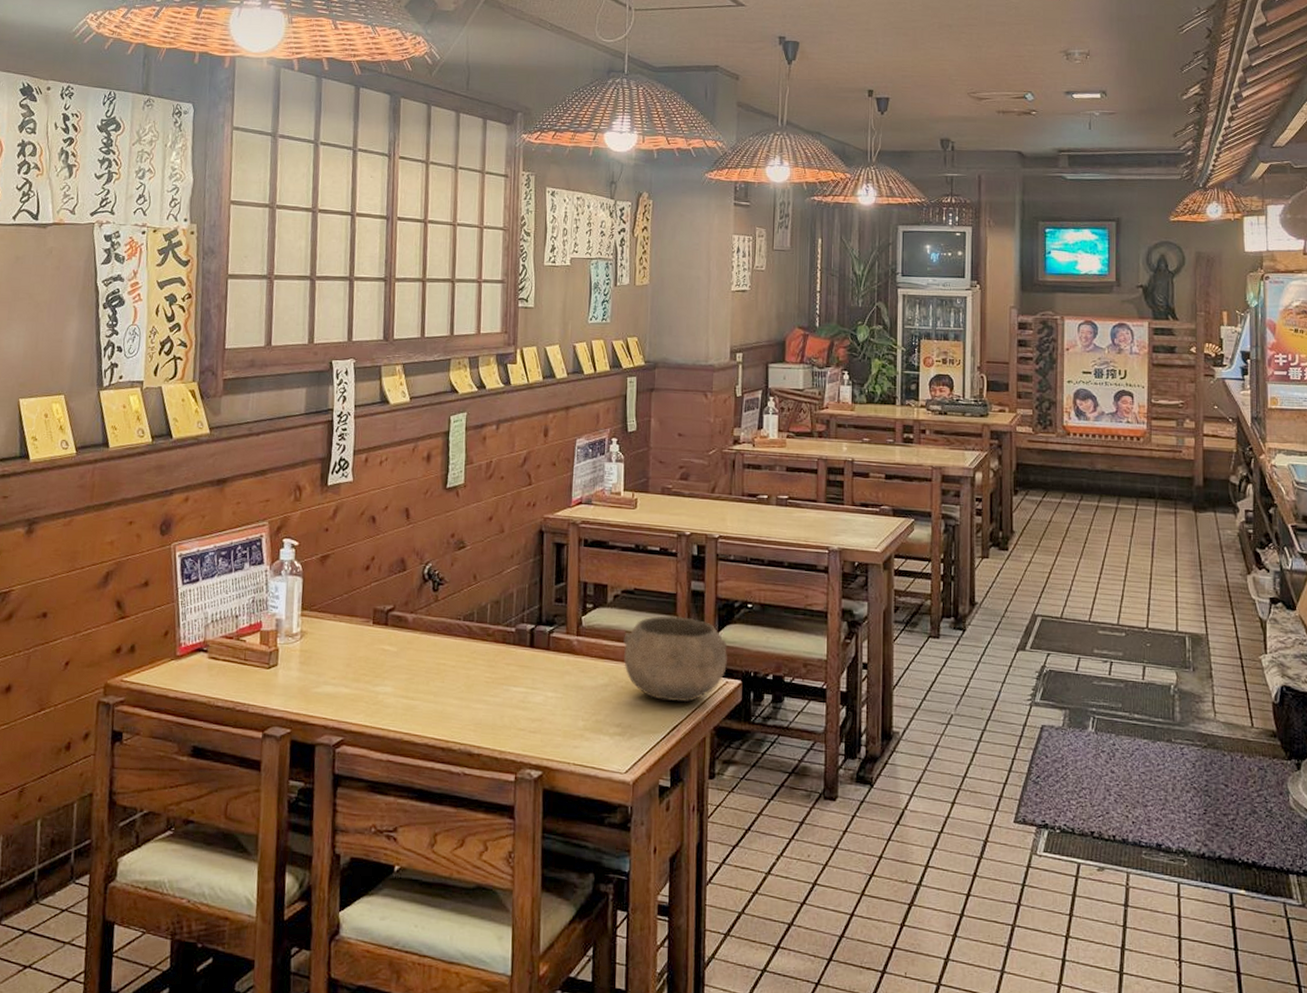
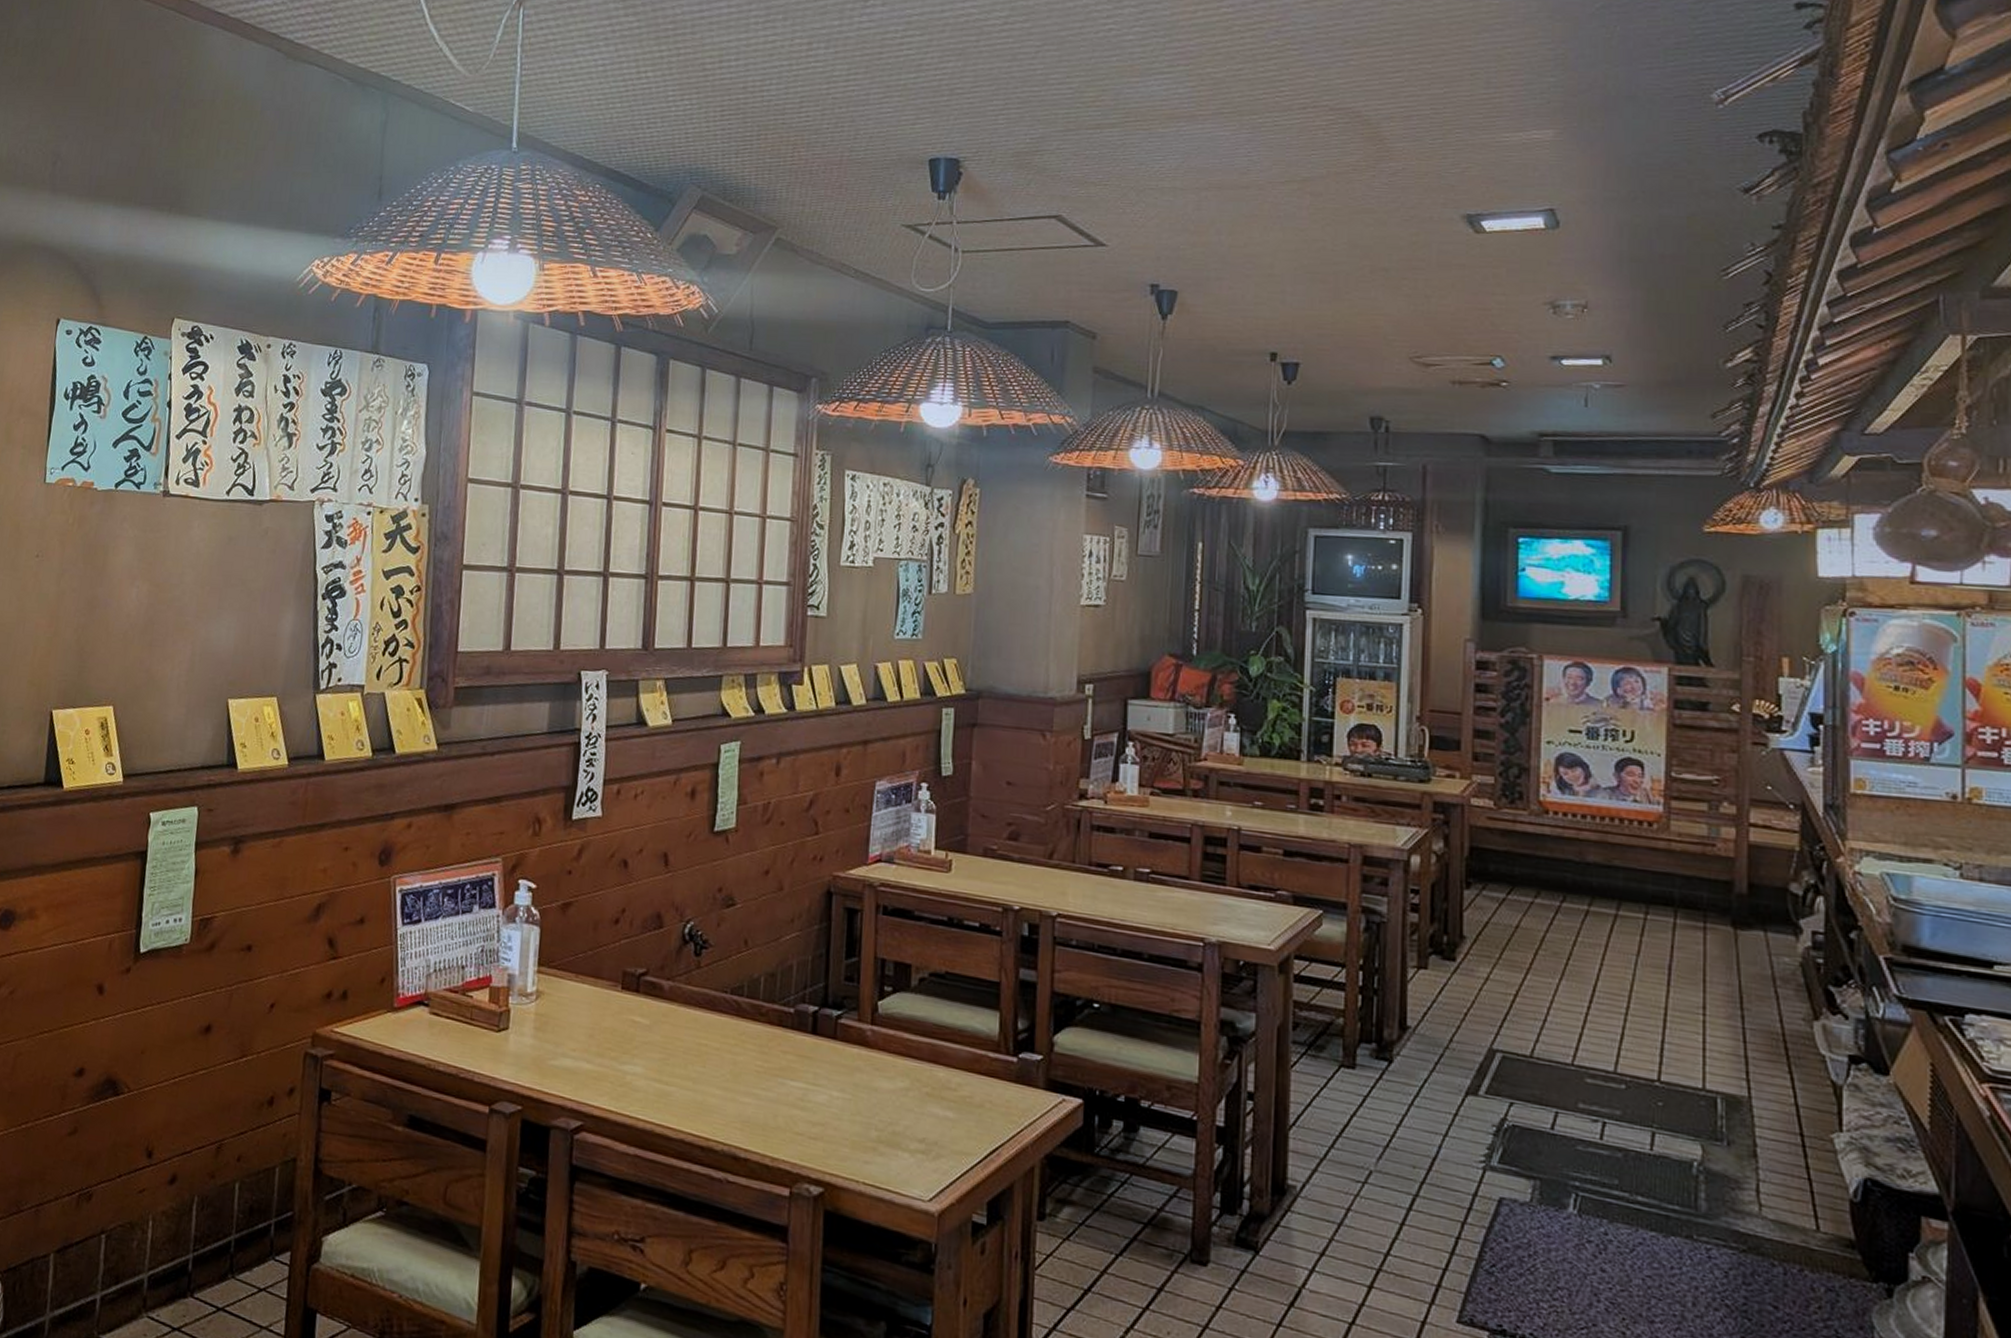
bowl: present [623,615,727,703] -> none [929,1008,1066,1121]

